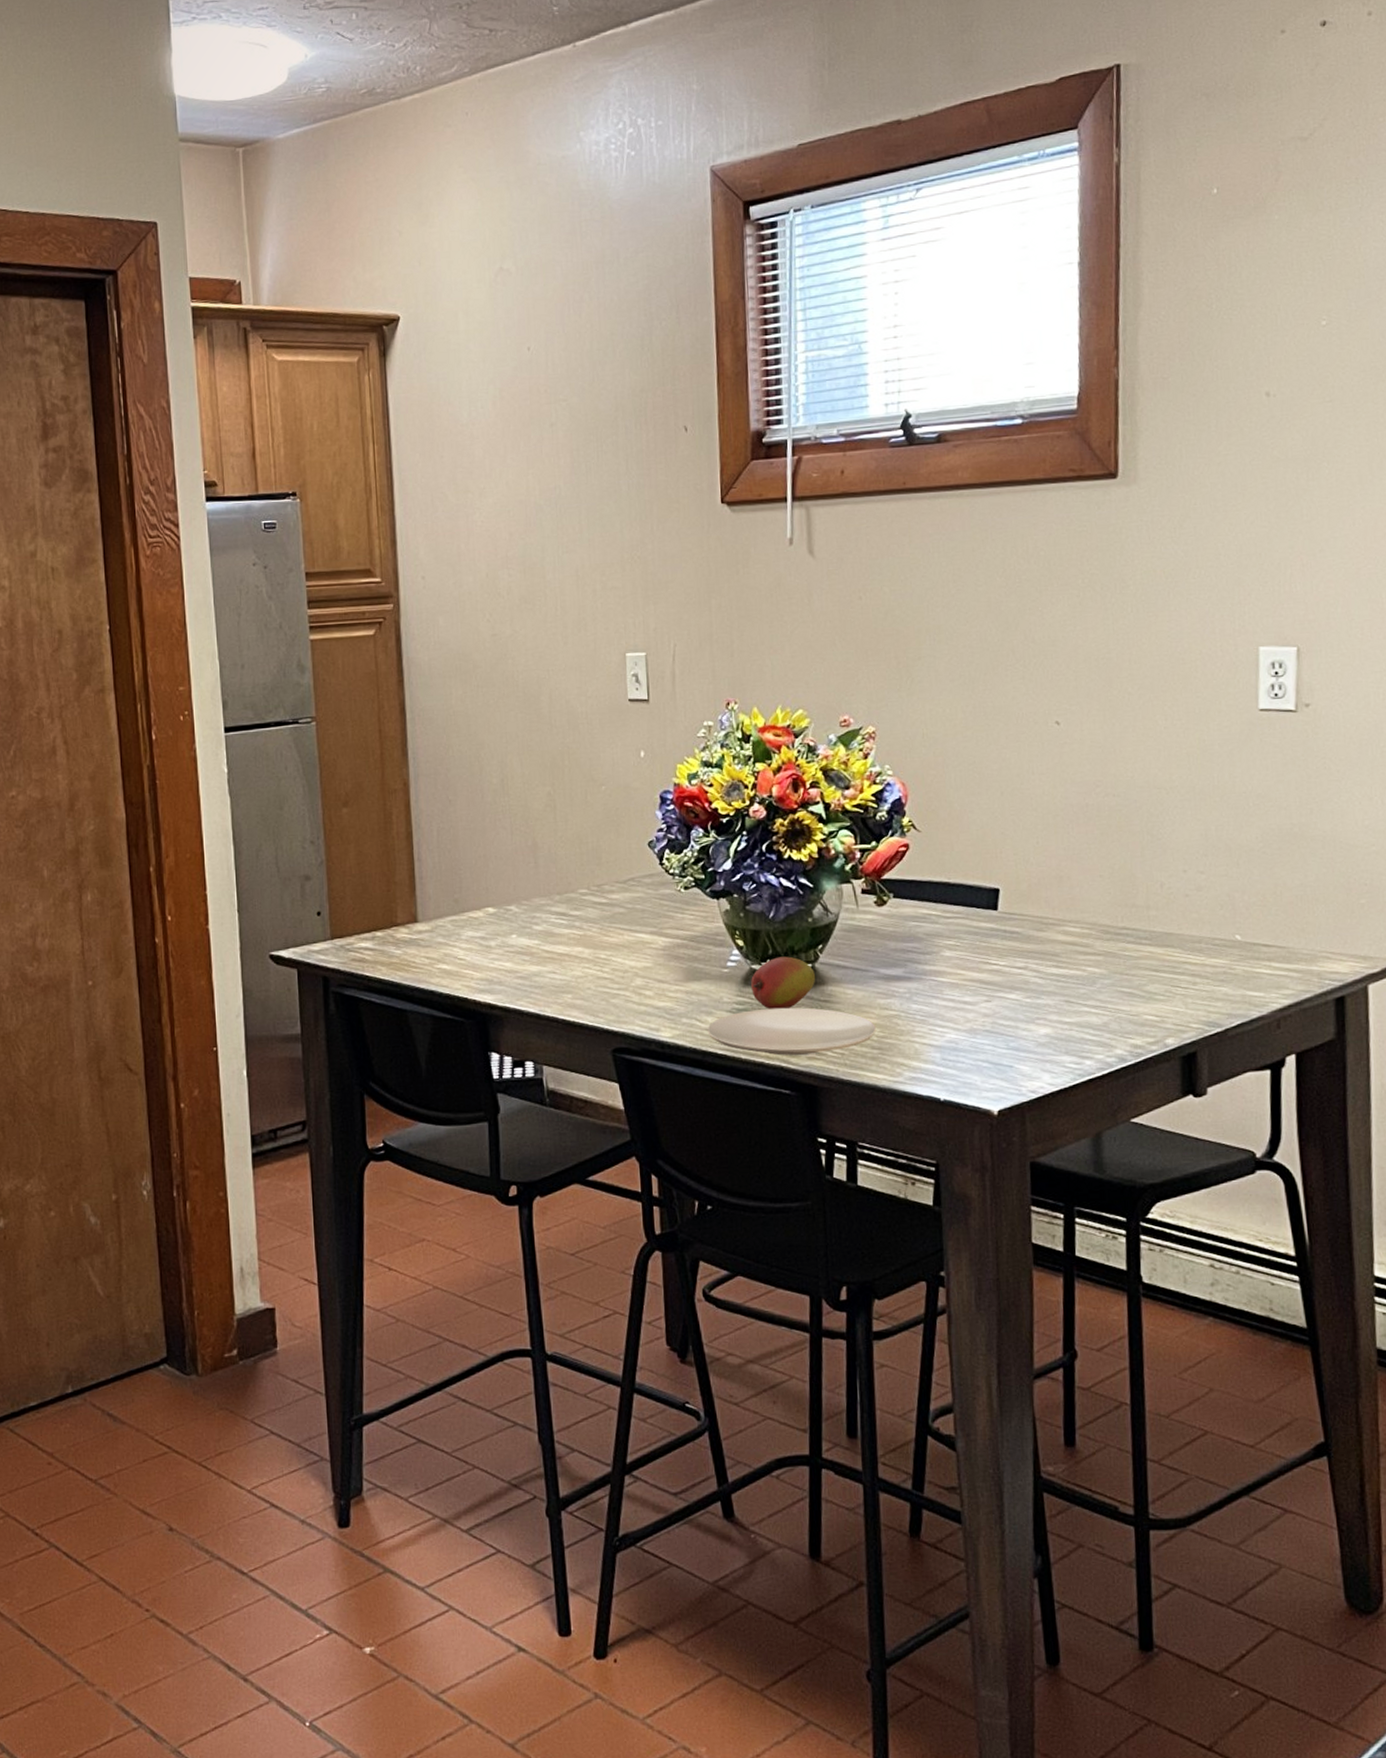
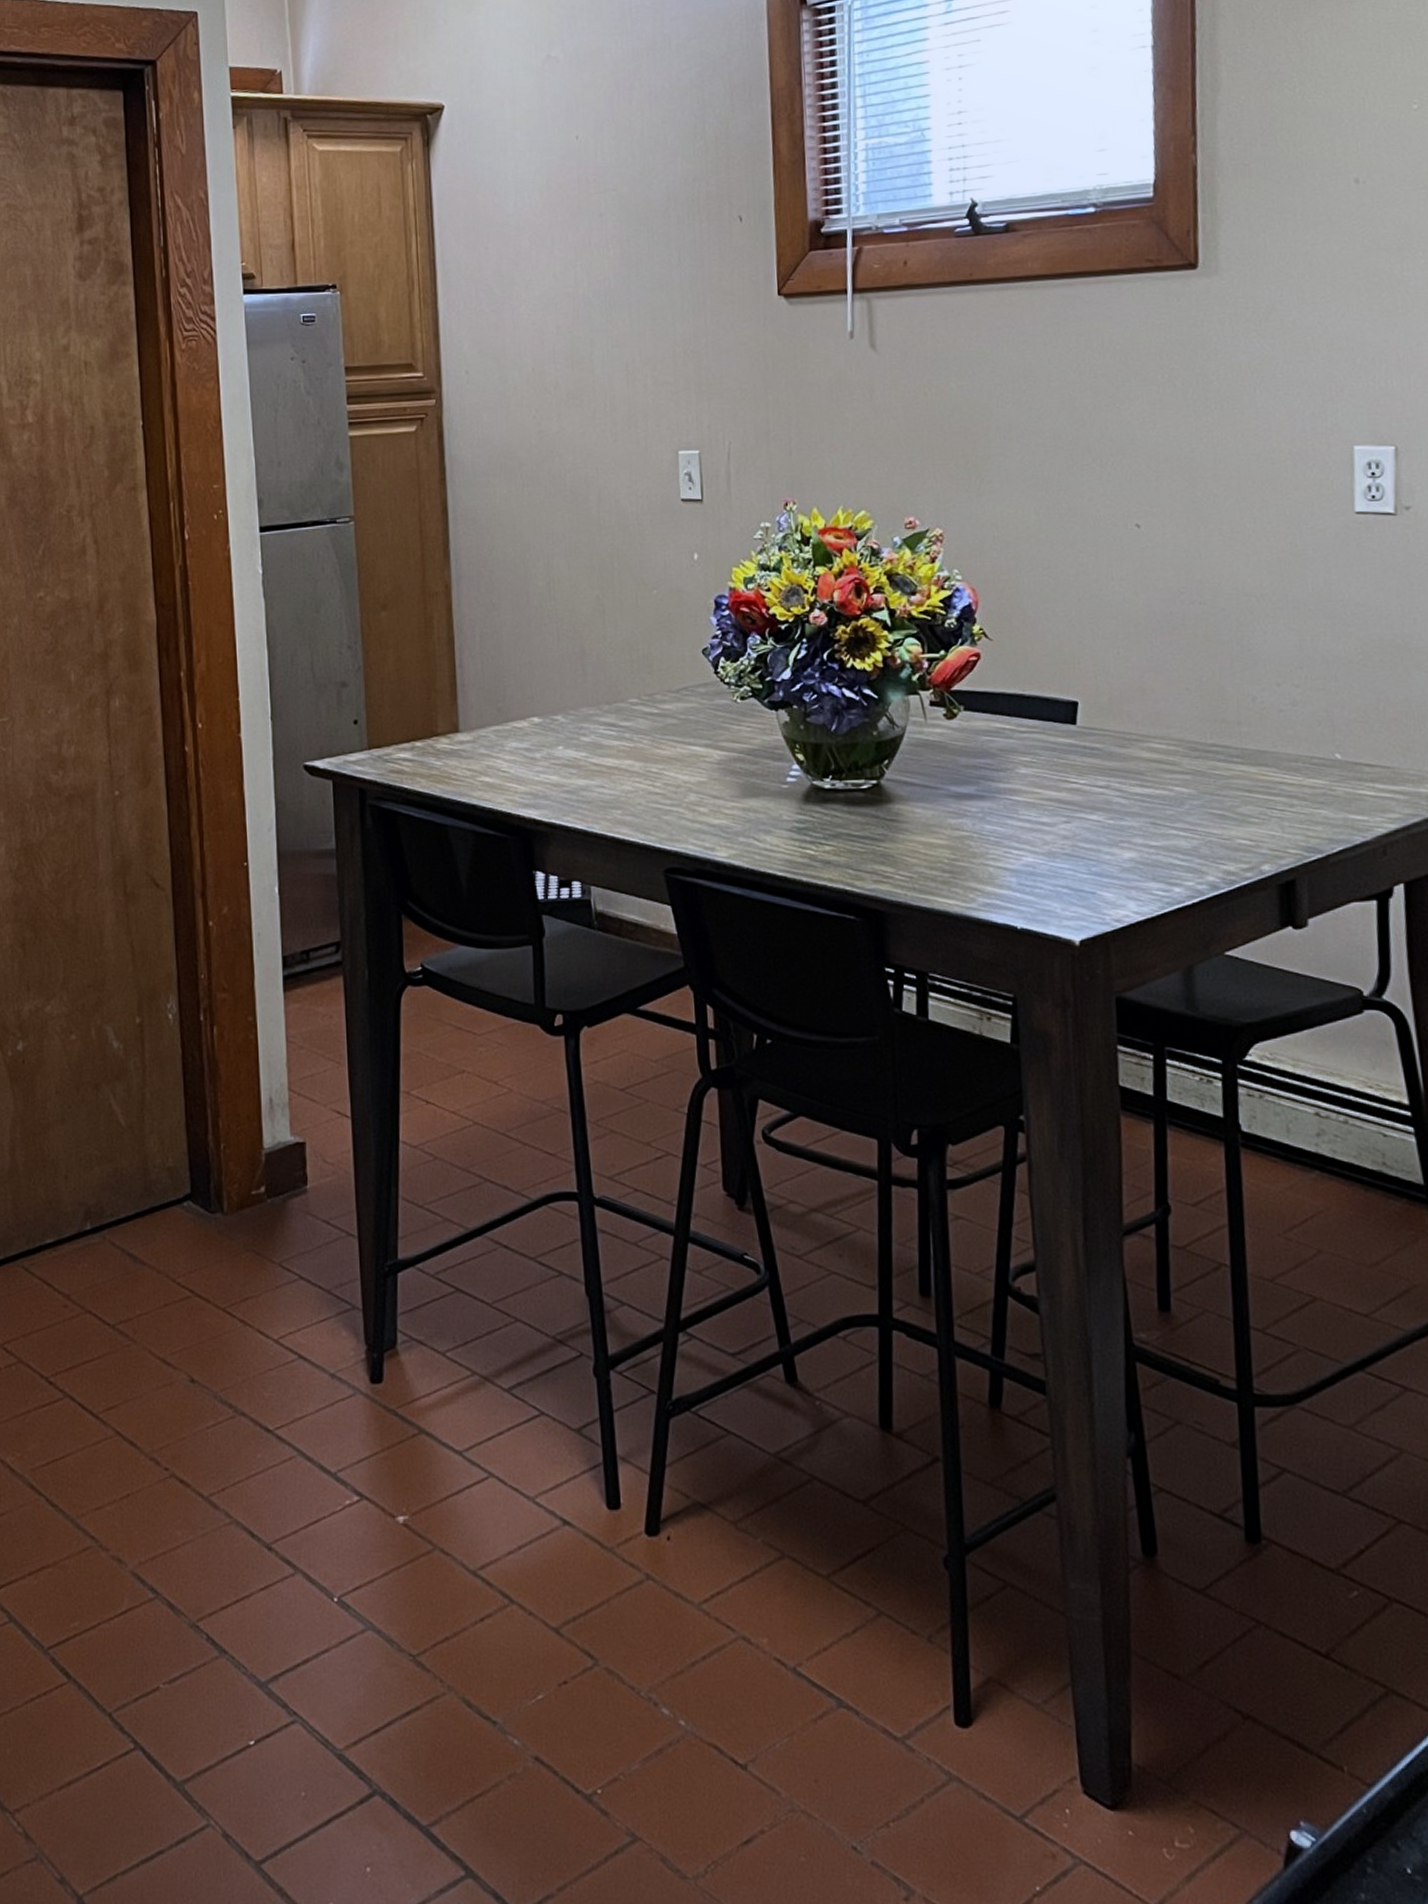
plate: present [707,1007,876,1056] -> none [765,826,947,878]
fruit: present [751,956,815,1009] -> none [812,772,881,828]

